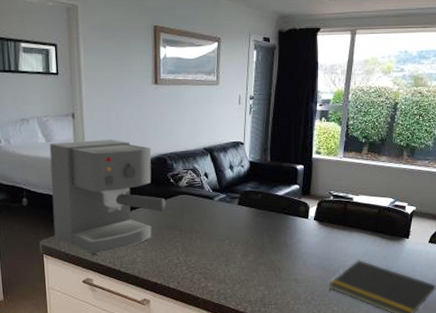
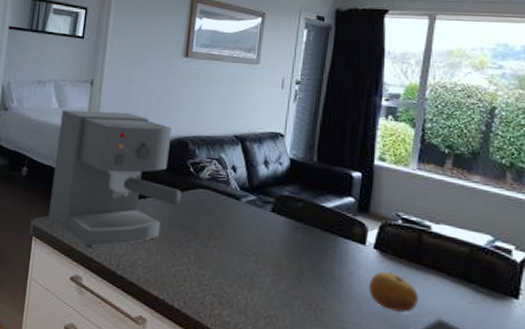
fruit: none [311,235,345,261] -> present [368,271,419,313]

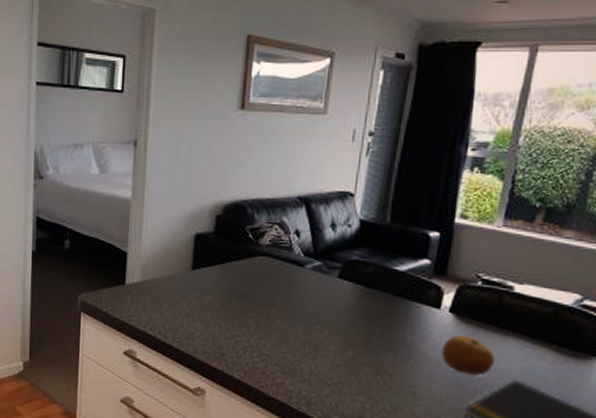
coffee maker: present [48,110,182,249] -> none [96,175,240,323]

